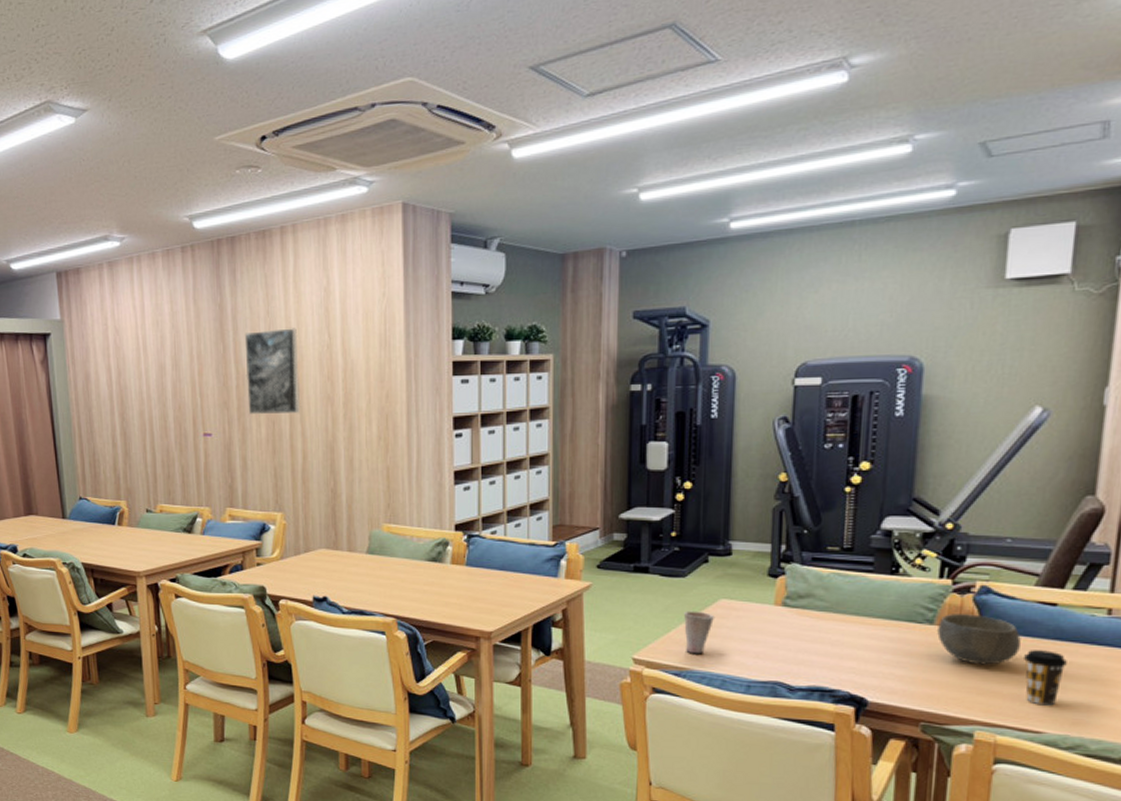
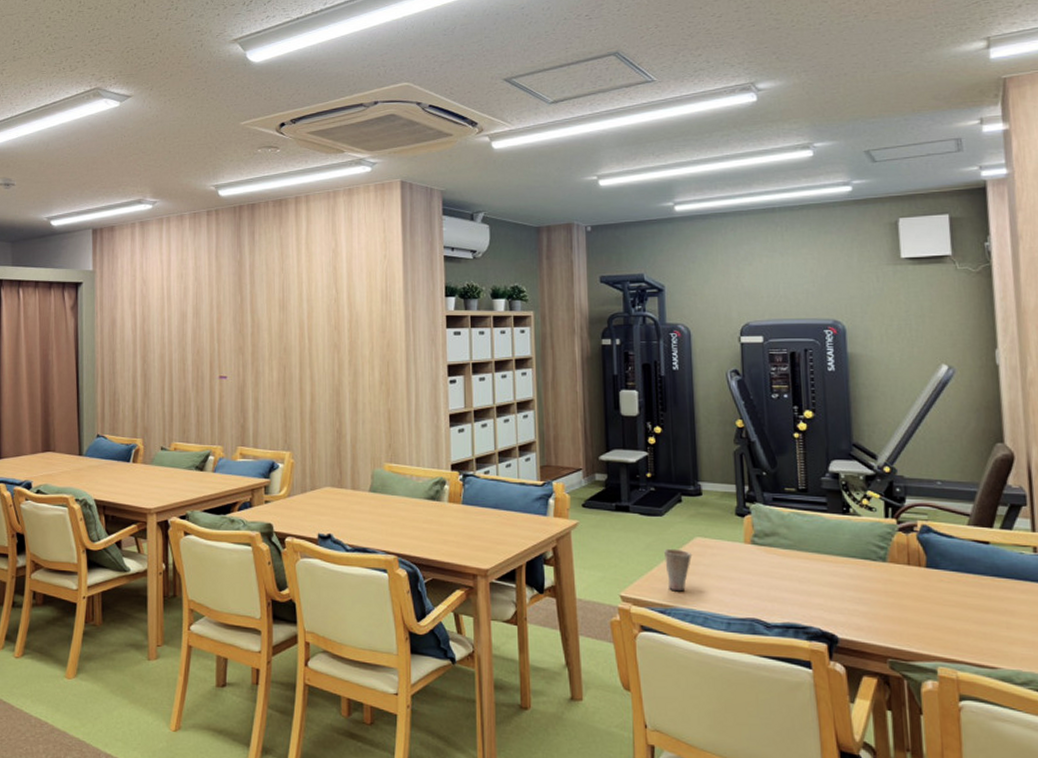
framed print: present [244,328,301,415] -> none [260,283,310,360]
bowl: present [937,614,1021,665] -> none [890,552,965,601]
coffee cup: present [1024,650,1067,706] -> none [969,586,1007,641]

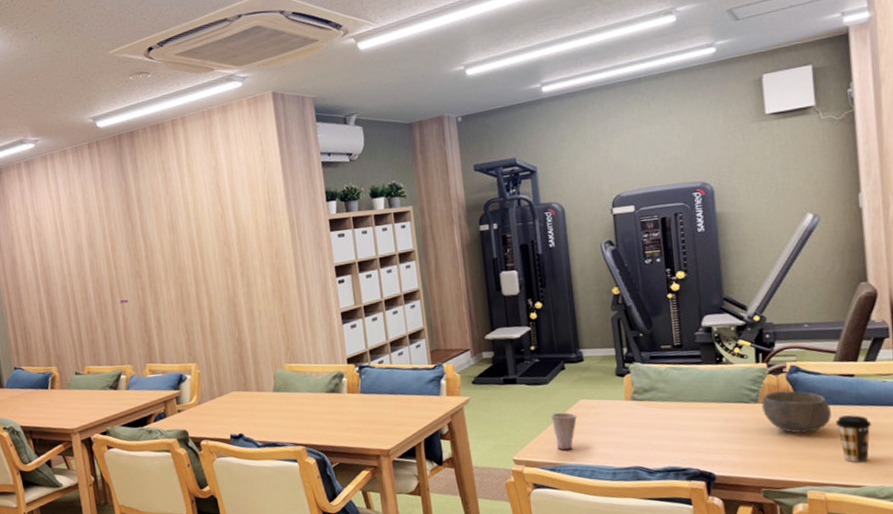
bowl: none [890,552,965,601] -> present [762,390,832,434]
coffee cup: none [969,586,1007,641] -> present [836,415,871,463]

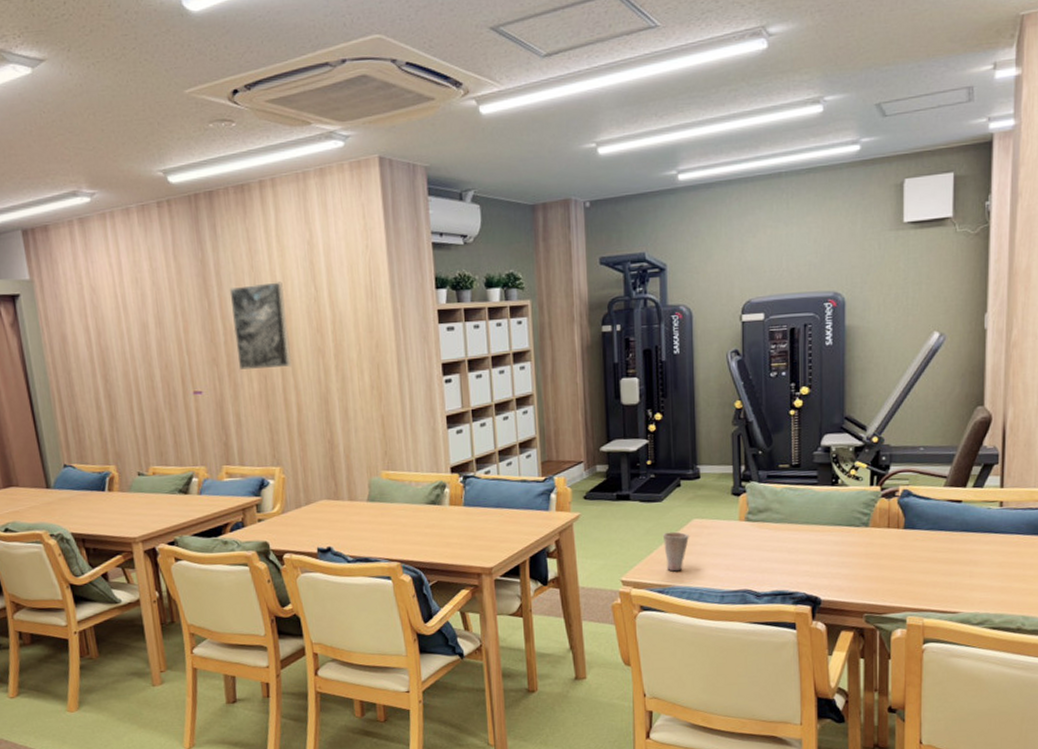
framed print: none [149,203,204,280] -> present [229,281,292,370]
bowl: present [762,390,832,434] -> none [872,515,936,559]
coffee cup: present [836,415,871,463] -> none [940,541,972,589]

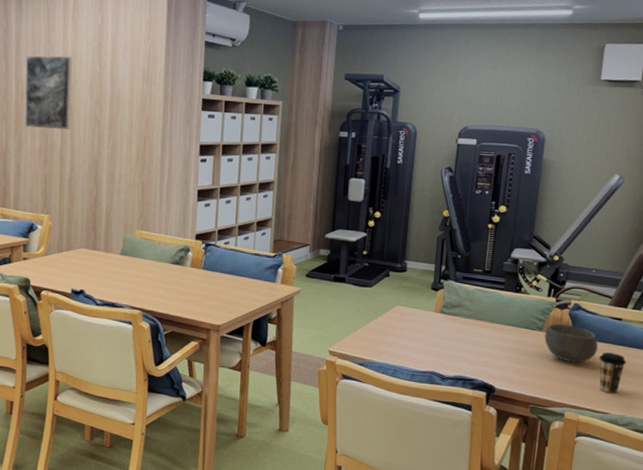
cup: present [662,531,690,572] -> none [368,314,392,349]
bowl: none [872,515,936,559] -> present [544,324,598,363]
coffee cup: none [940,541,972,589] -> present [599,352,626,394]

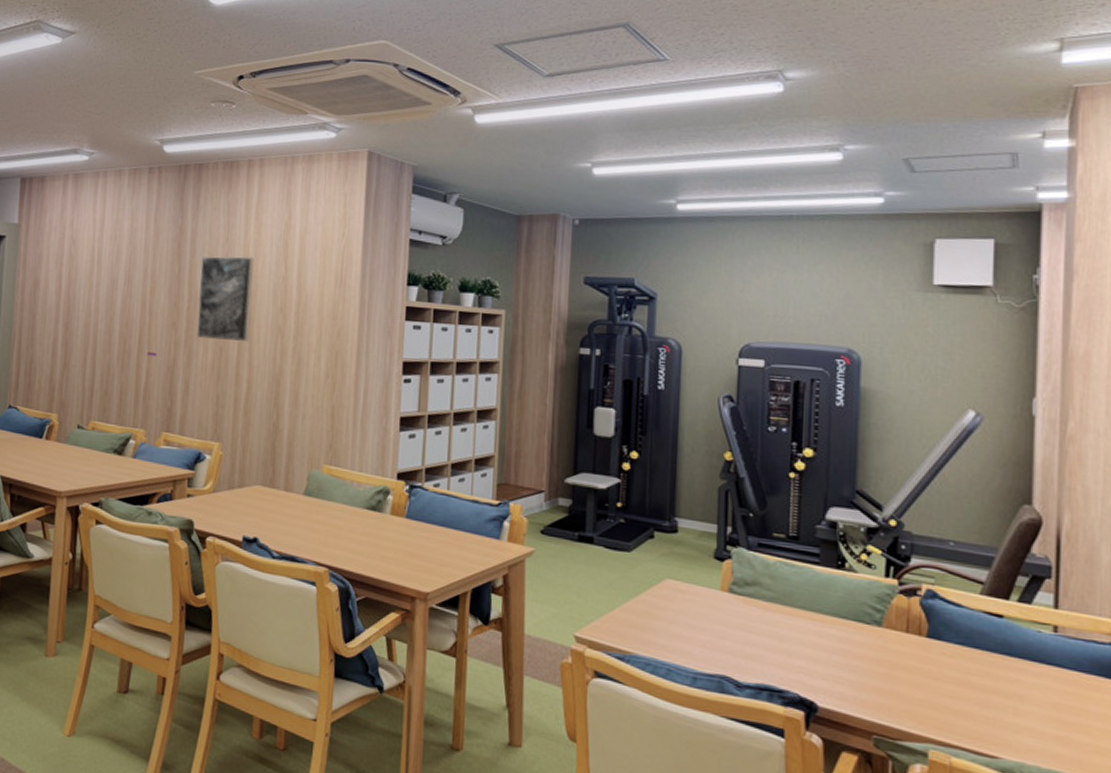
bowl: present [544,324,598,363] -> none [886,616,970,677]
coffee cup: present [599,352,626,394] -> none [974,663,1017,728]

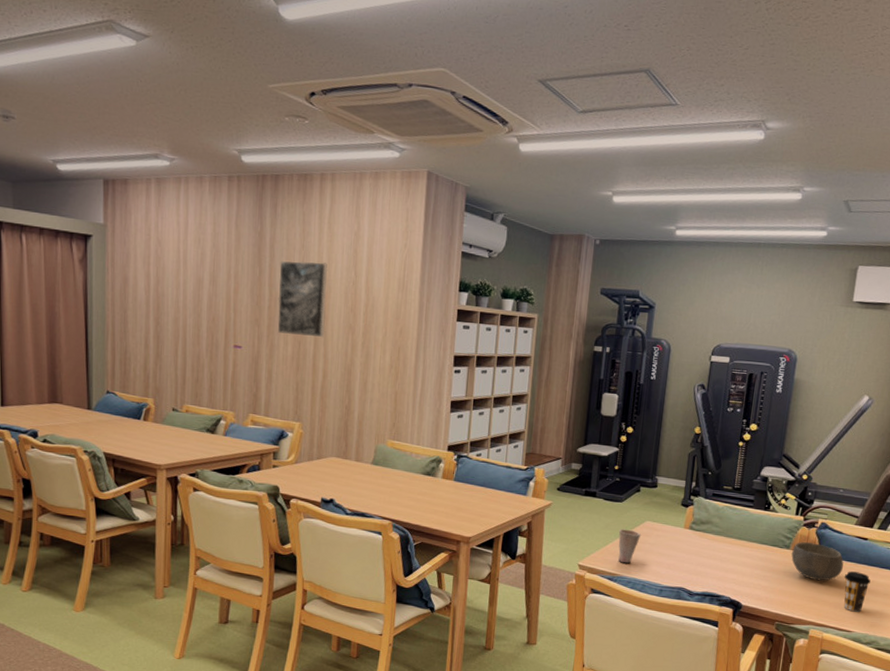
cup: none [627,588,661,638] -> present [618,529,642,564]
bowl: none [886,616,970,677] -> present [791,542,844,581]
coffee cup: none [974,663,1017,728] -> present [844,571,871,612]

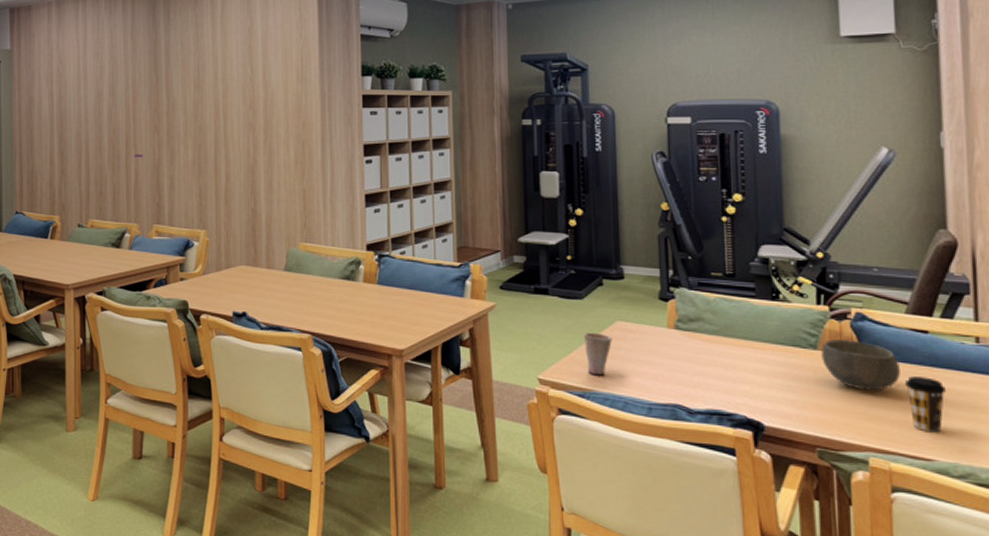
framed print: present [277,261,328,338] -> none [176,62,225,139]

